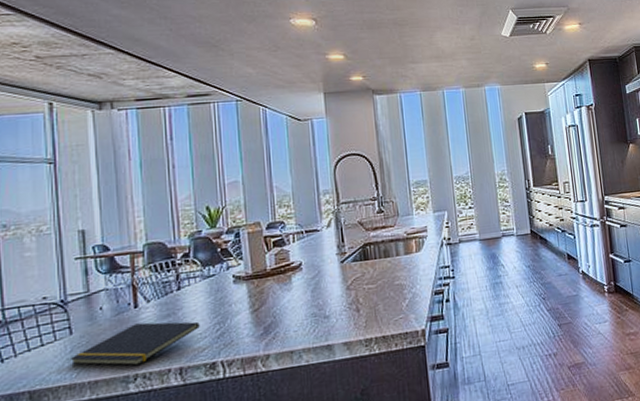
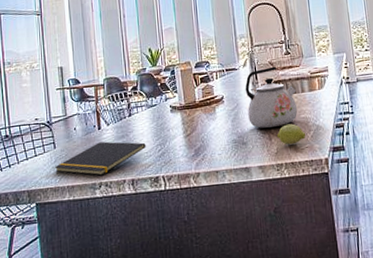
kettle: none [328,226,391,299] -> present [245,66,298,129]
fruit: none [365,292,400,317] -> present [276,123,306,145]

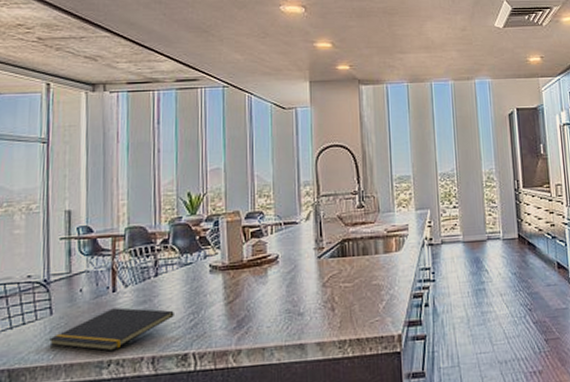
kettle: present [245,66,298,129] -> none [306,221,369,297]
fruit: present [276,123,306,145] -> none [341,291,376,318]

